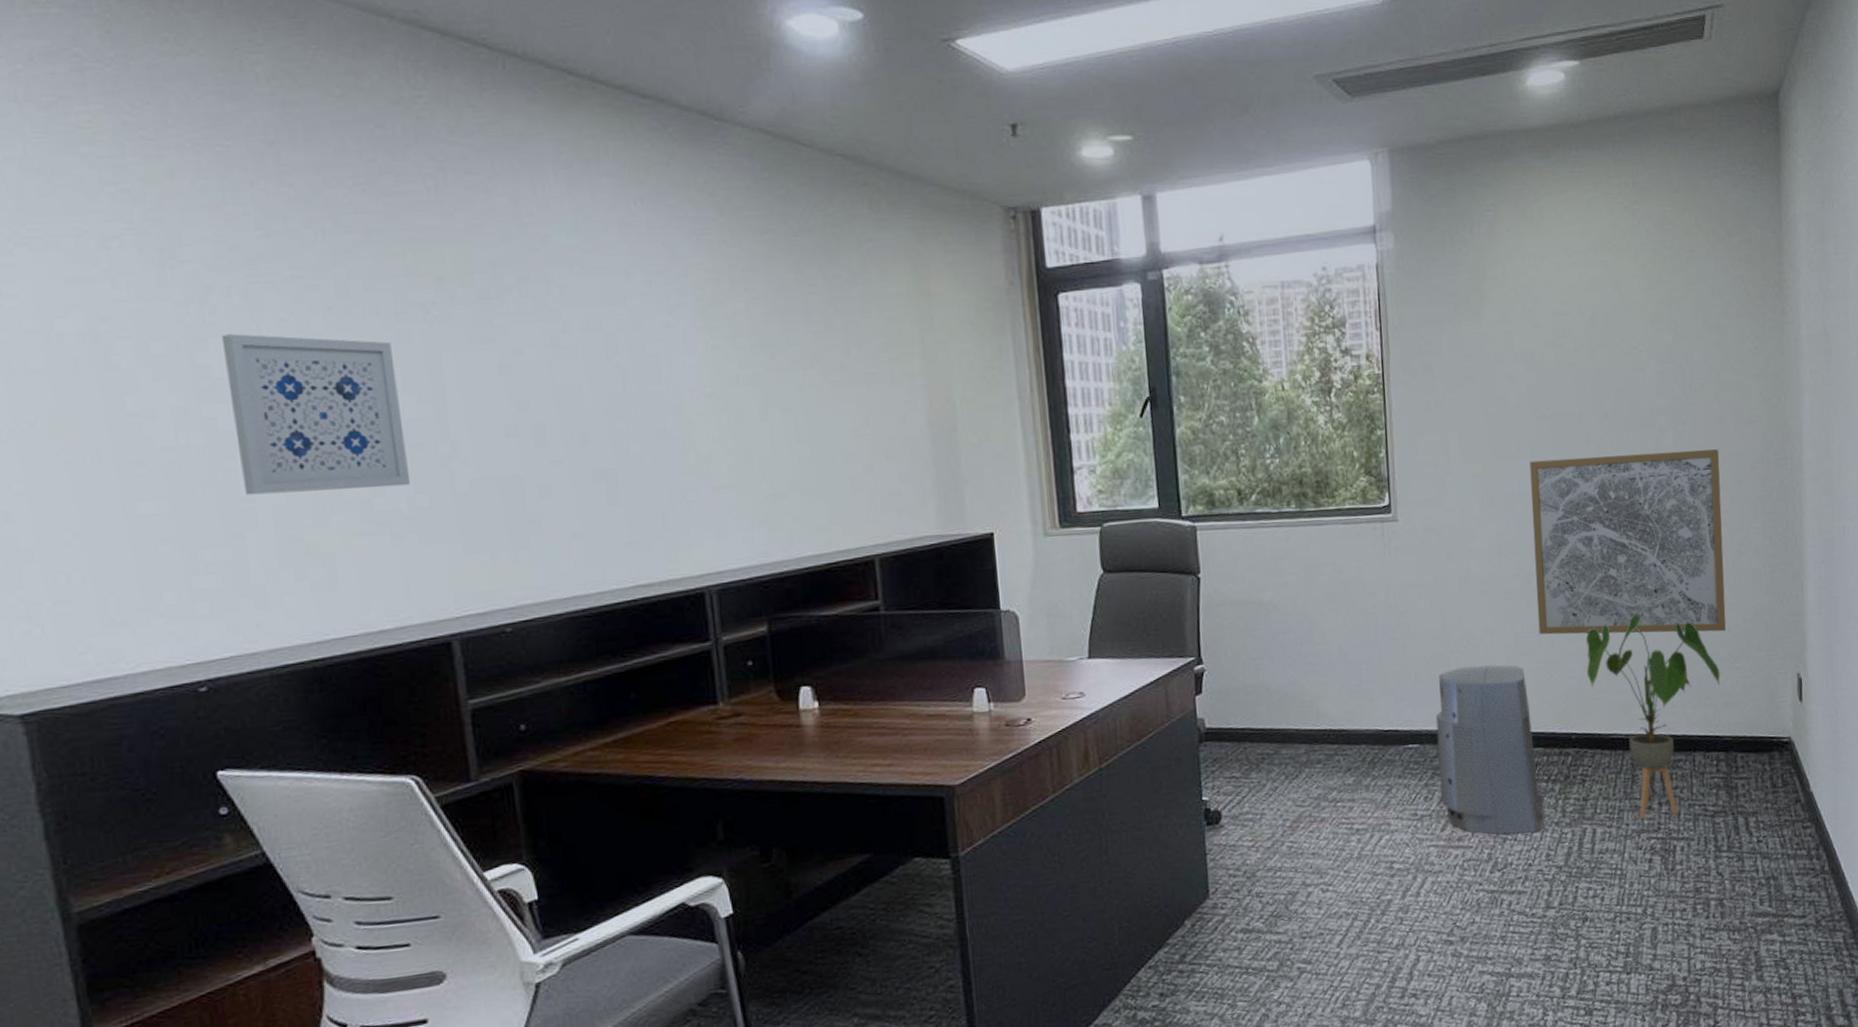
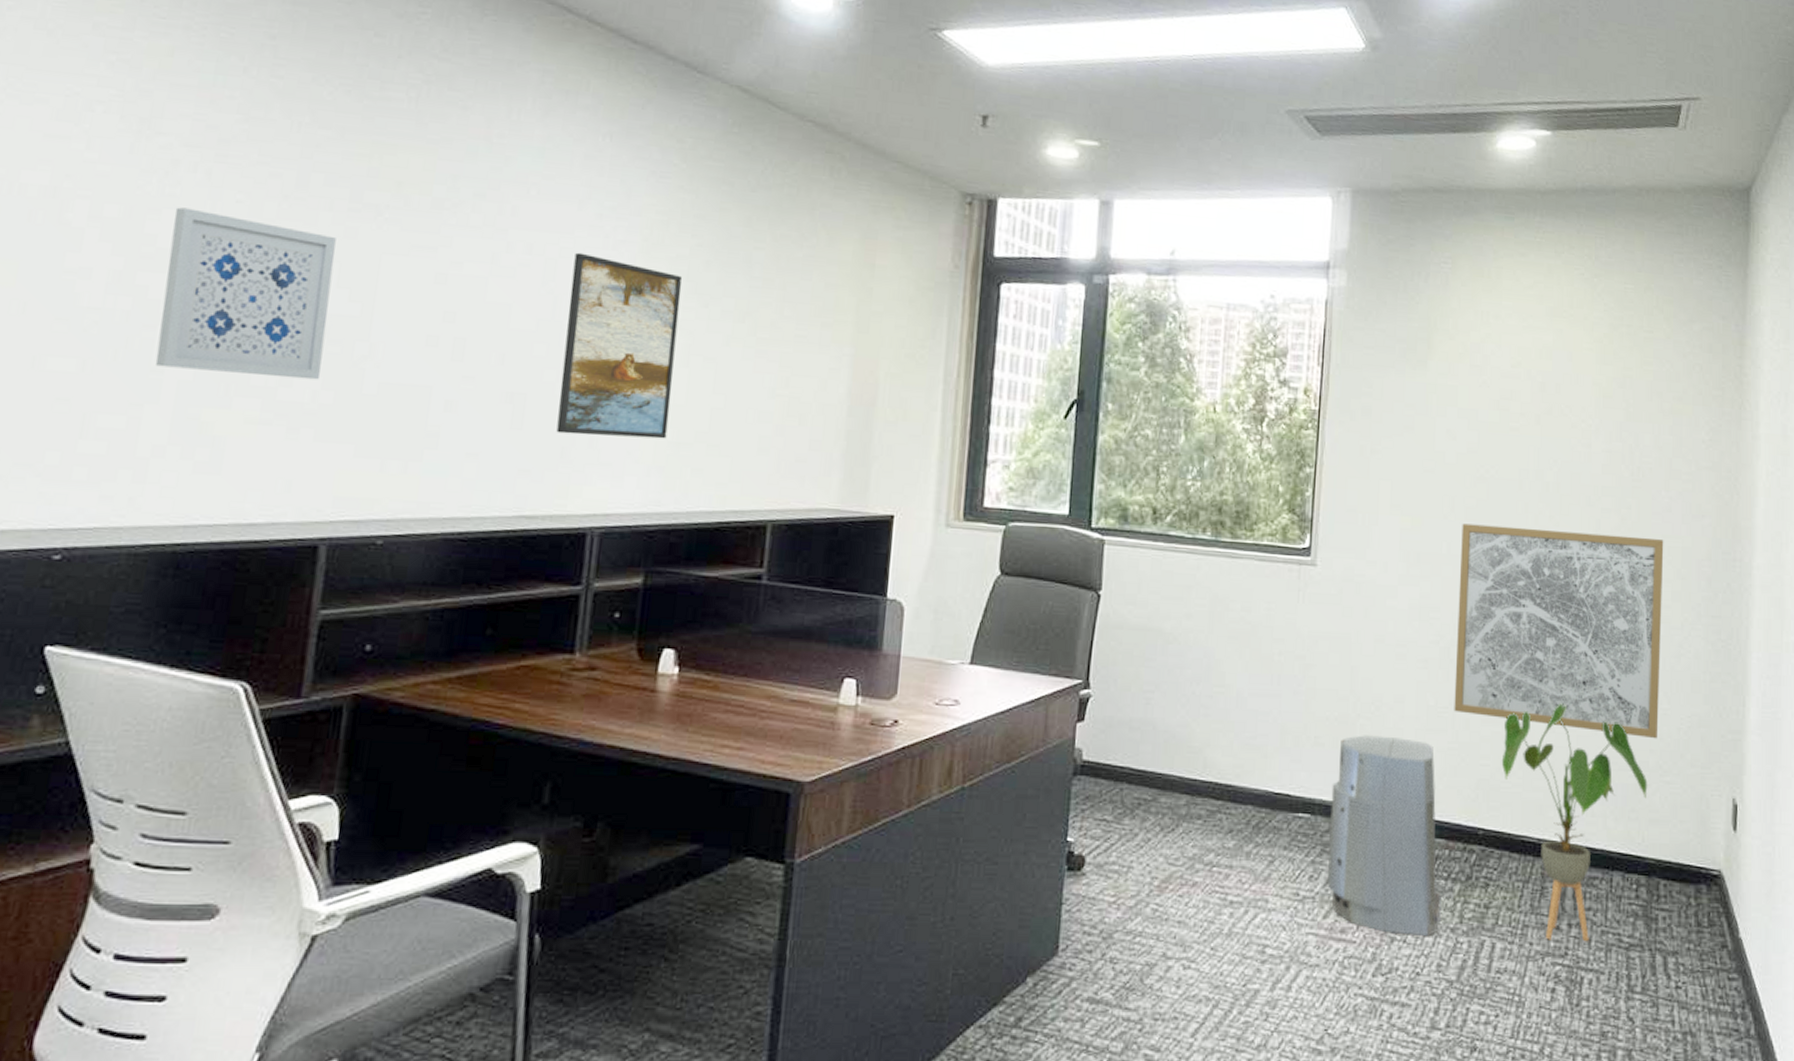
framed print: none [633,322,762,502] -> present [556,252,683,439]

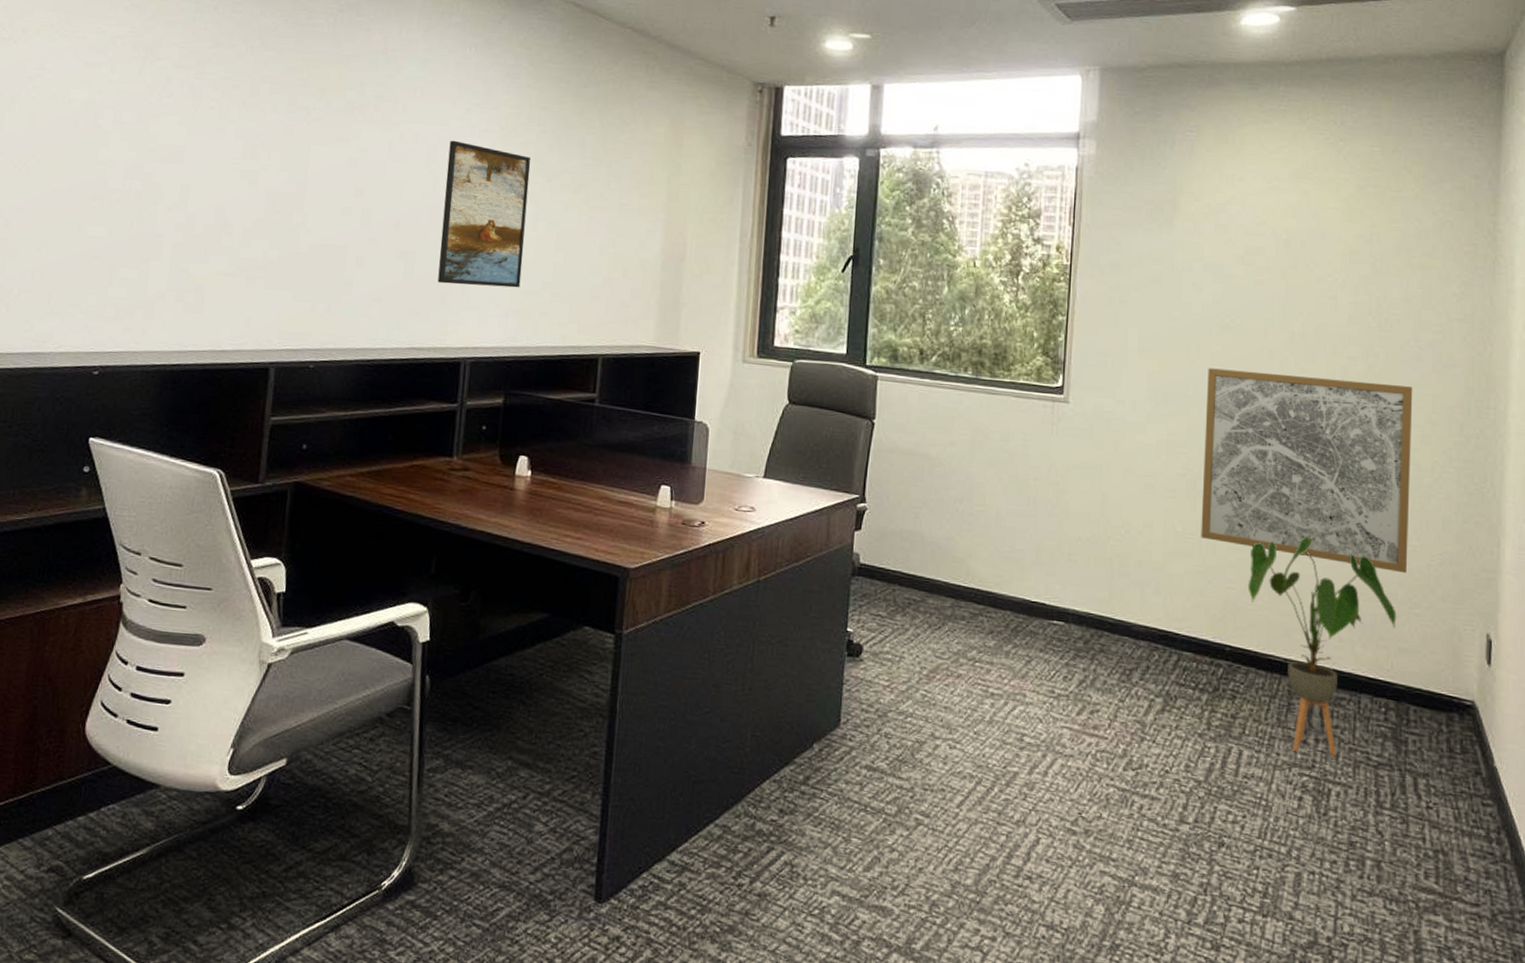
wall art: present [154,207,336,380] -> none [157,113,279,242]
air purifier: present [1328,735,1441,937] -> none [1081,555,1189,740]

